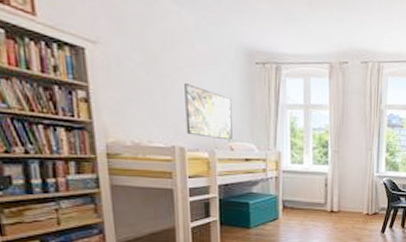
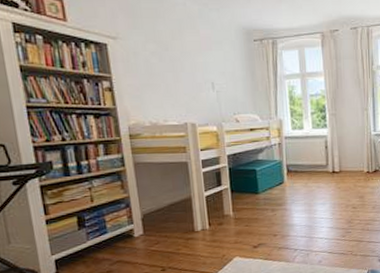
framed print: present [184,83,232,141] -> none [192,66,237,113]

